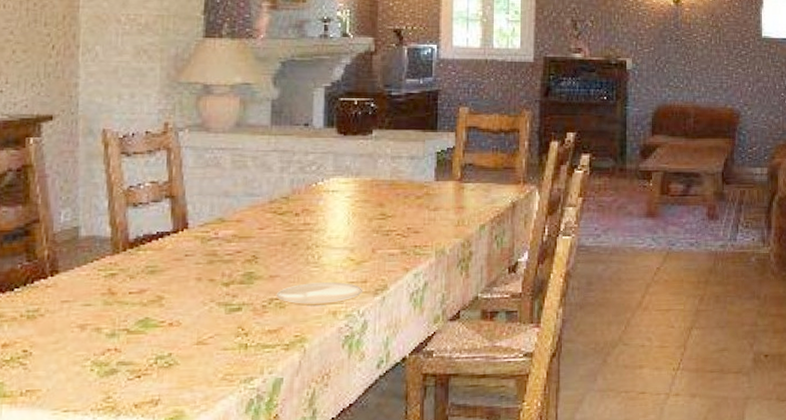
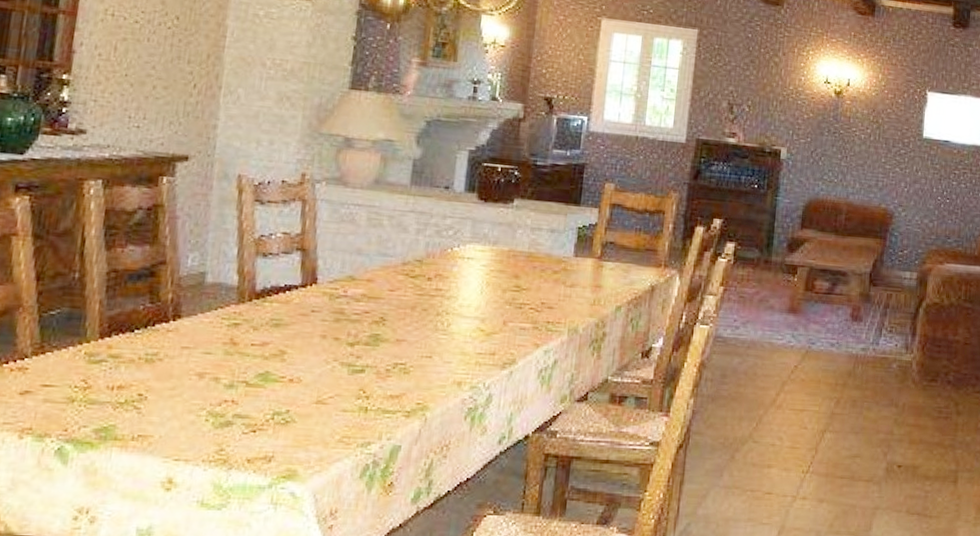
plate: present [276,282,363,306] -> none [401,350,491,375]

